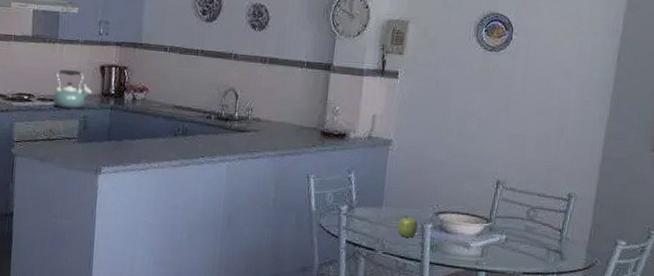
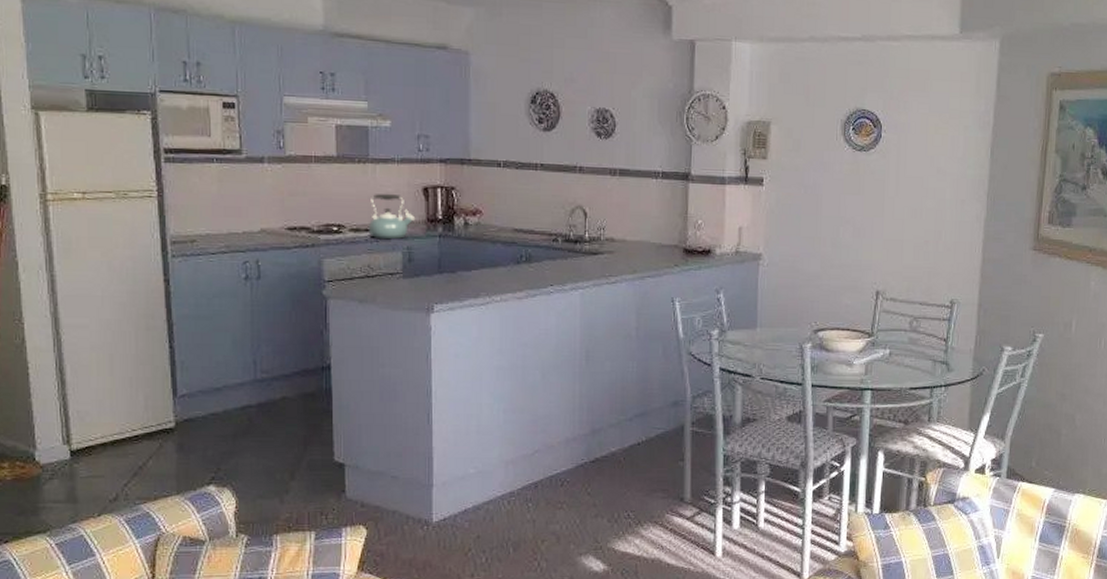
fruit: present [397,215,419,238] -> none [774,336,797,360]

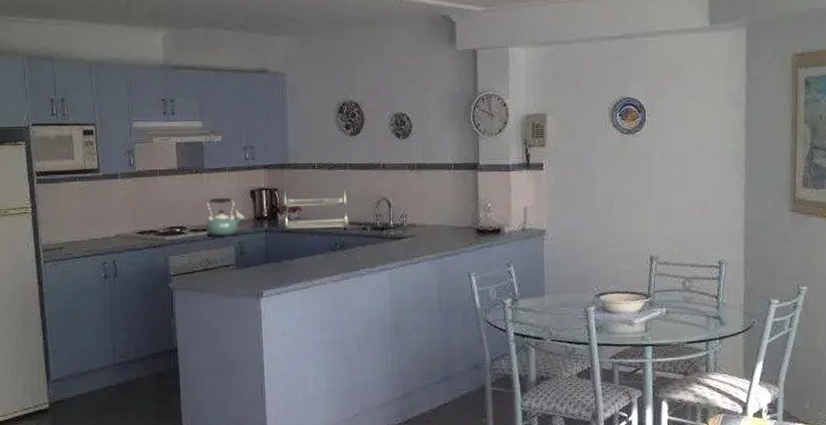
dish rack: none [461,187,539,240] -> present [283,186,350,231]

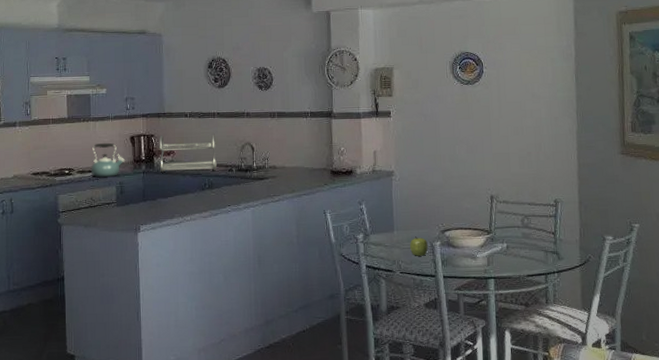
fruit: none [561,301,582,322] -> present [409,236,429,256]

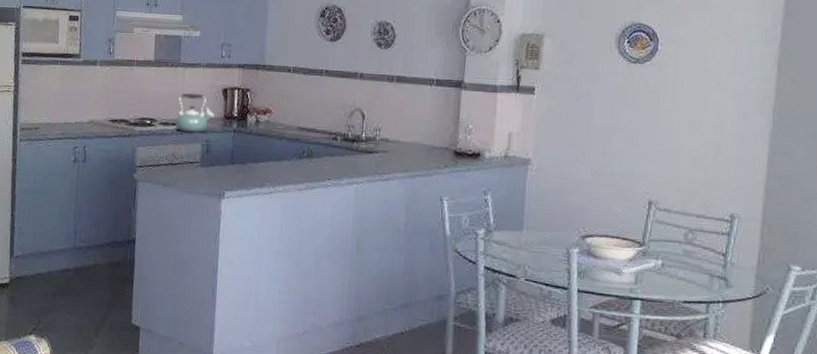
dish rack: present [158,133,218,173] -> none [252,89,321,138]
fruit: present [409,236,429,256] -> none [539,239,564,264]

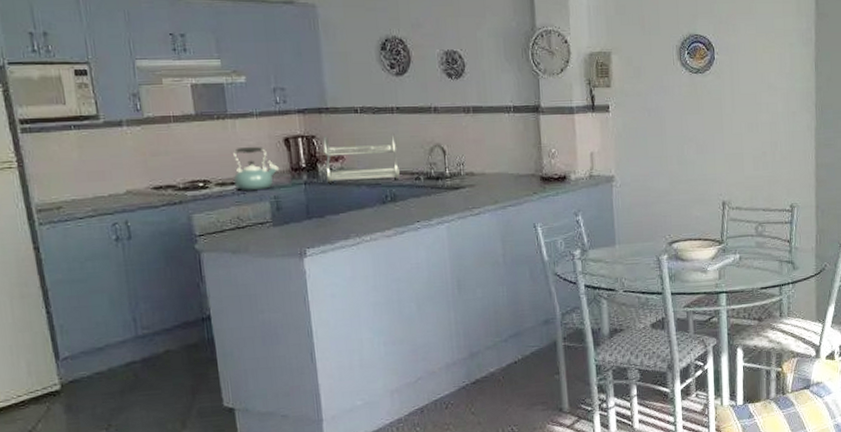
dish rack: none [252,89,321,138] -> present [322,132,401,183]

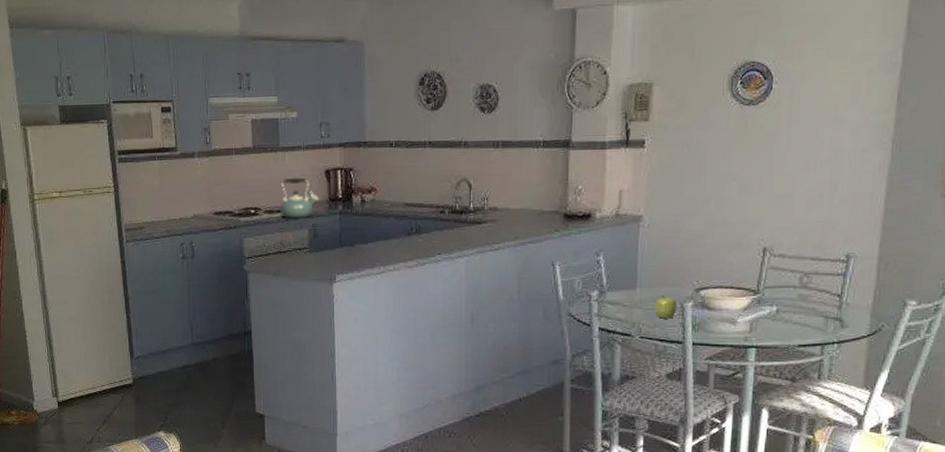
dish rack: present [322,132,401,183] -> none [358,166,427,214]
fruit: none [633,250,655,272] -> present [654,295,678,319]

